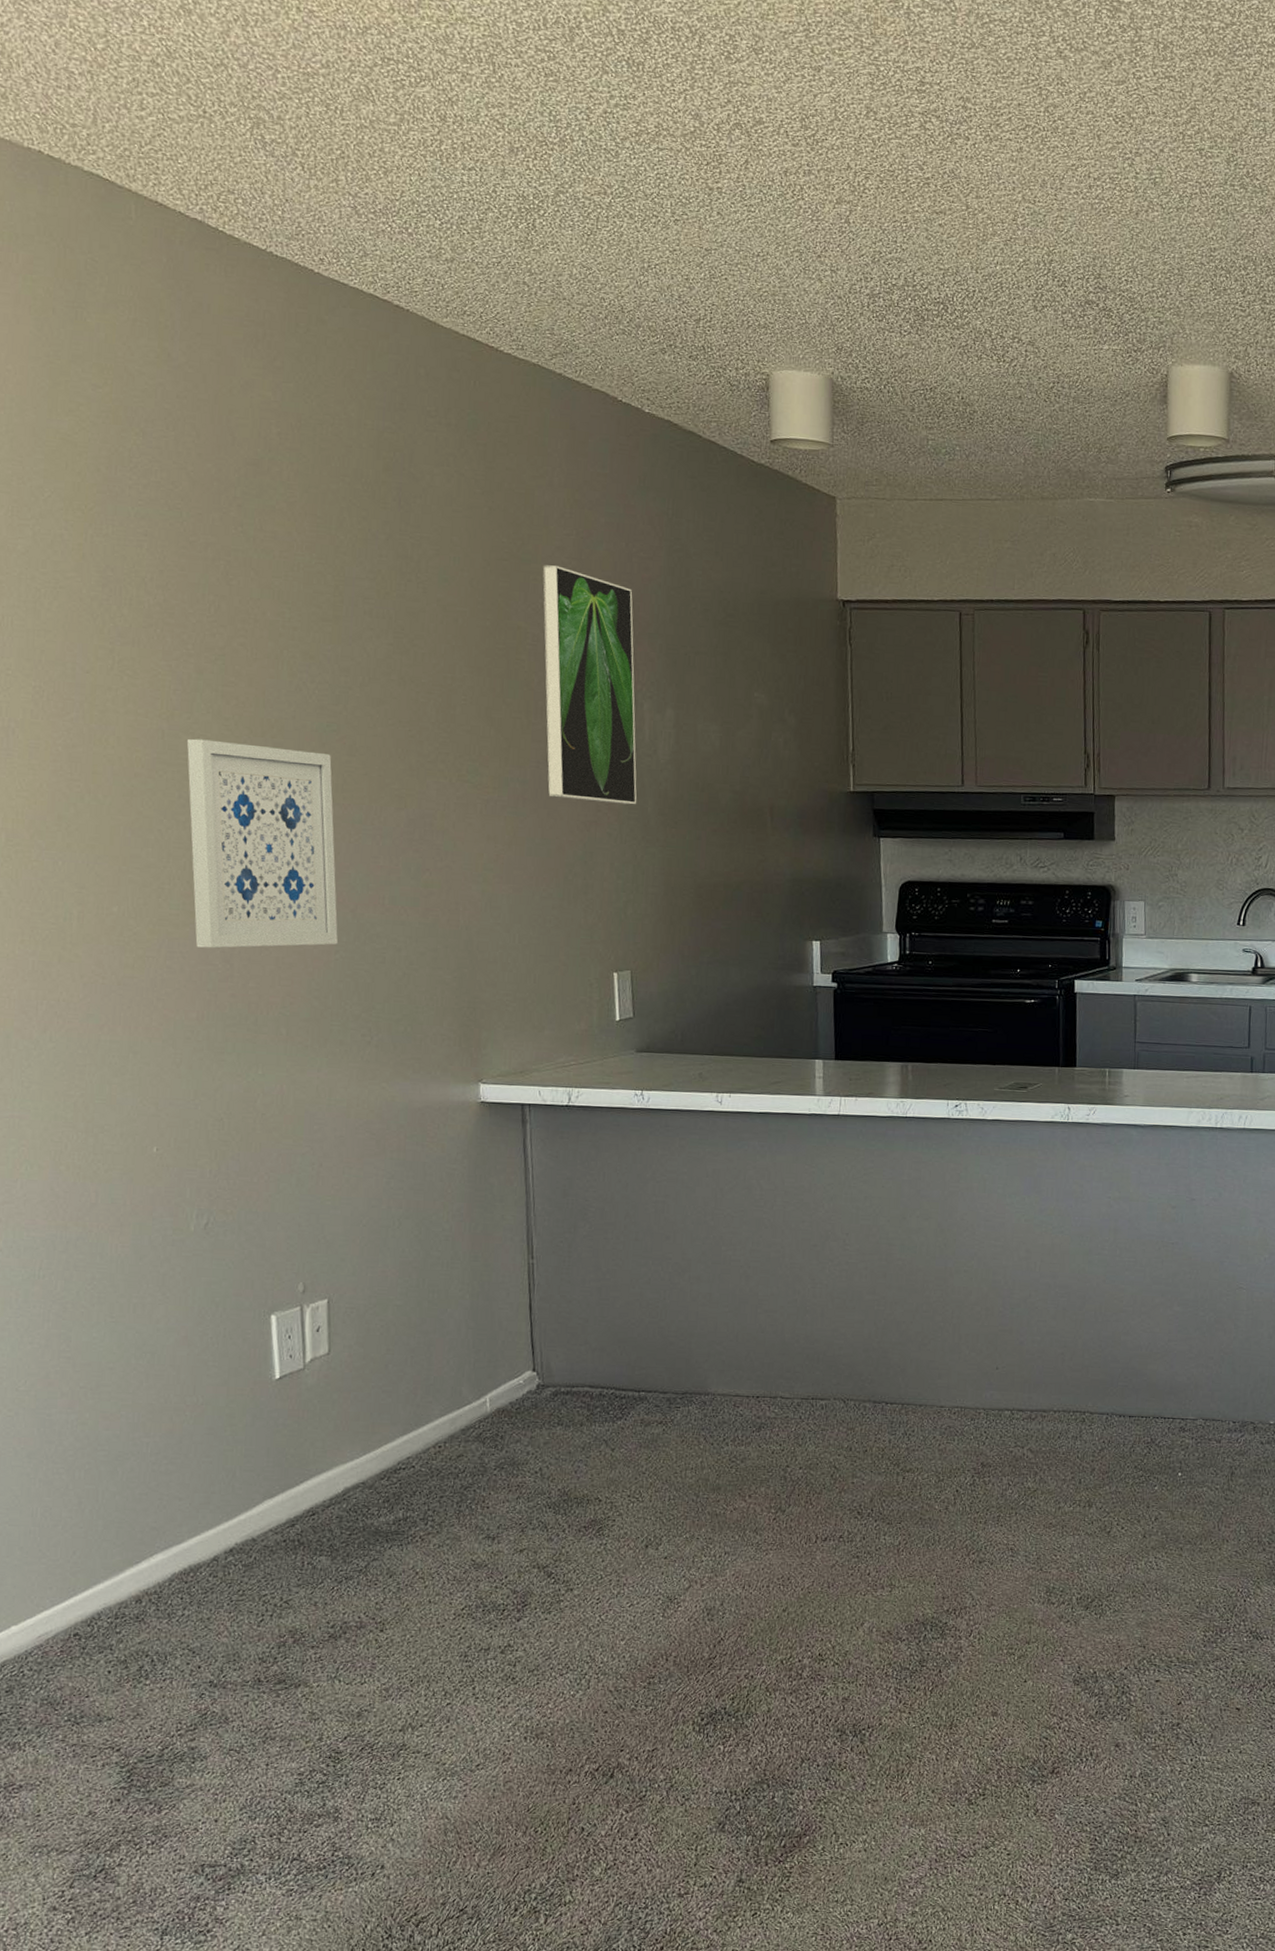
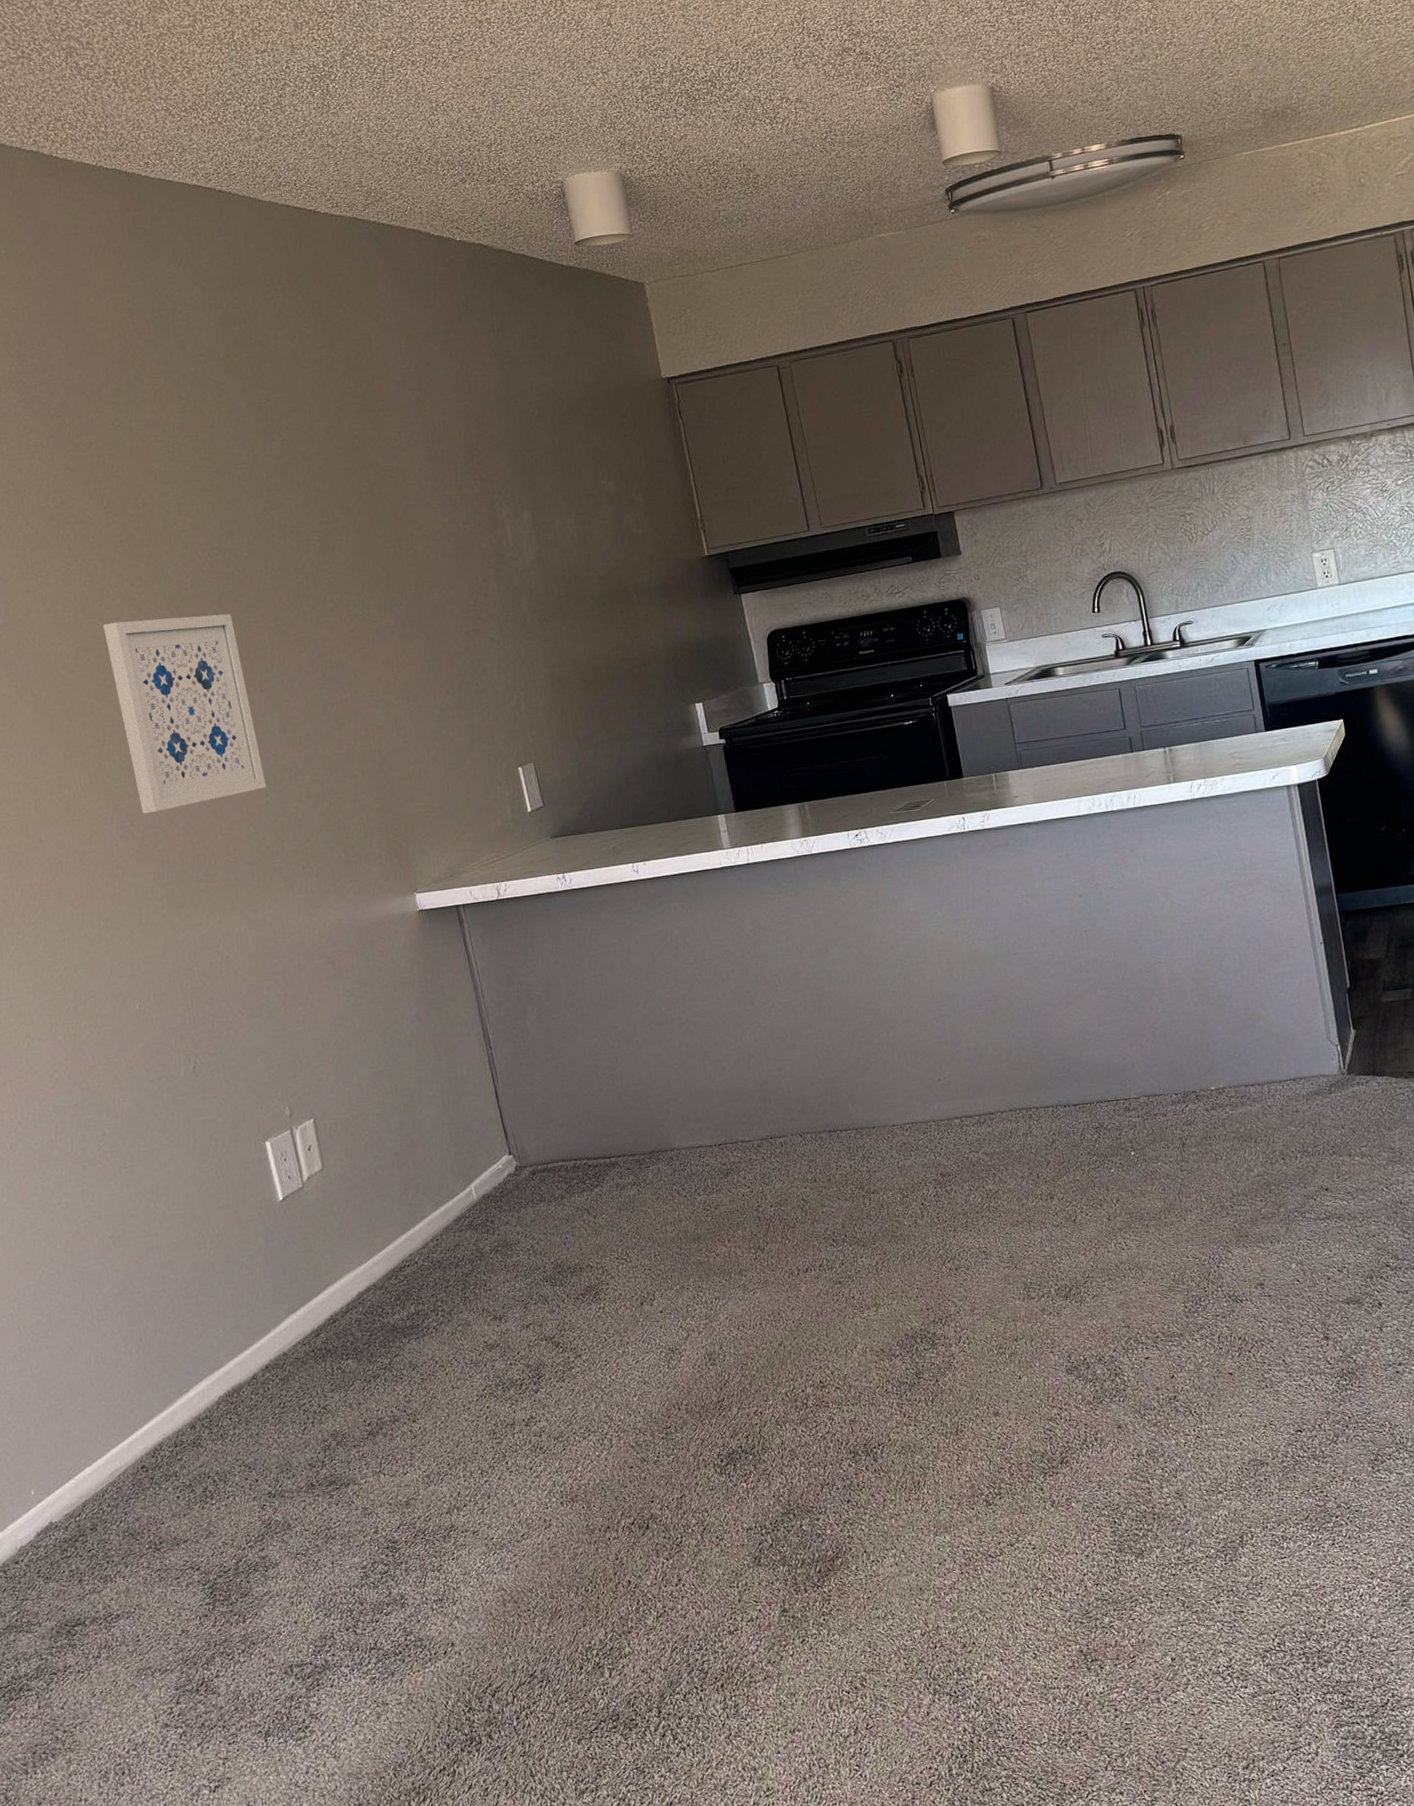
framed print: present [542,565,637,805] -> none [389,399,512,615]

